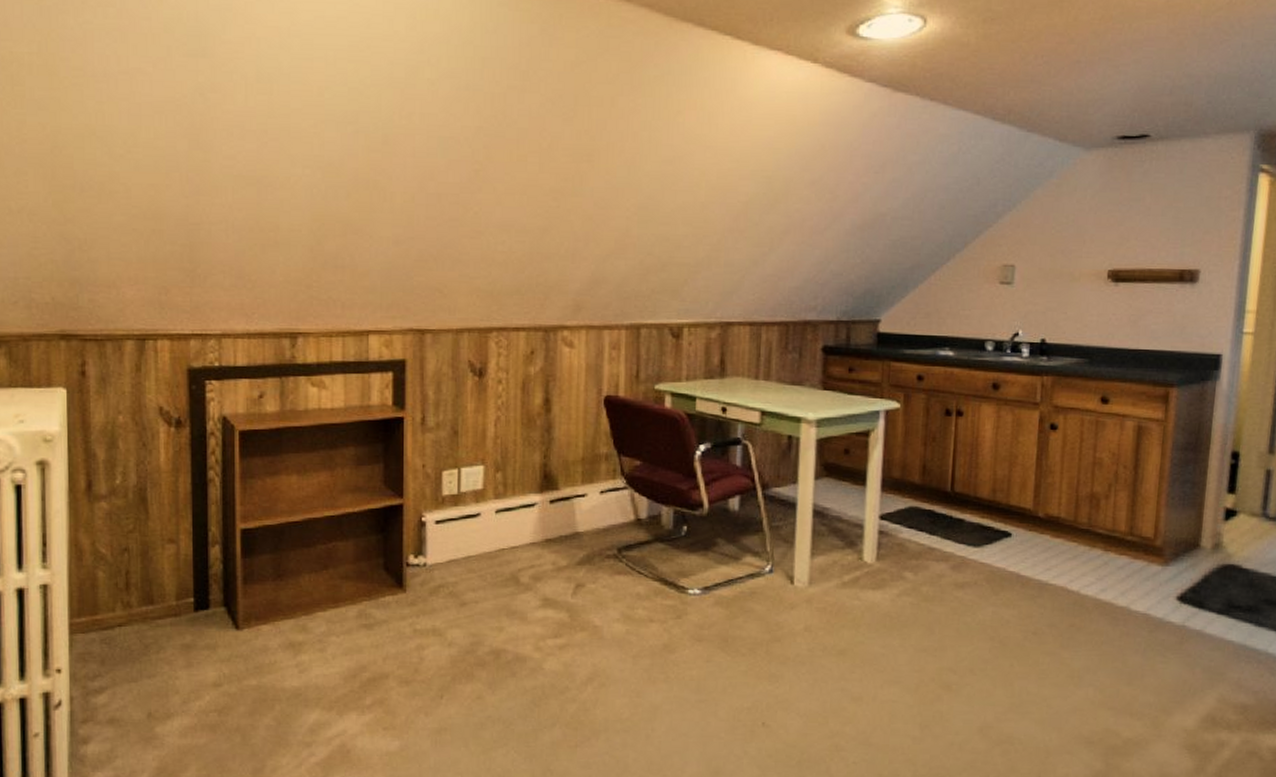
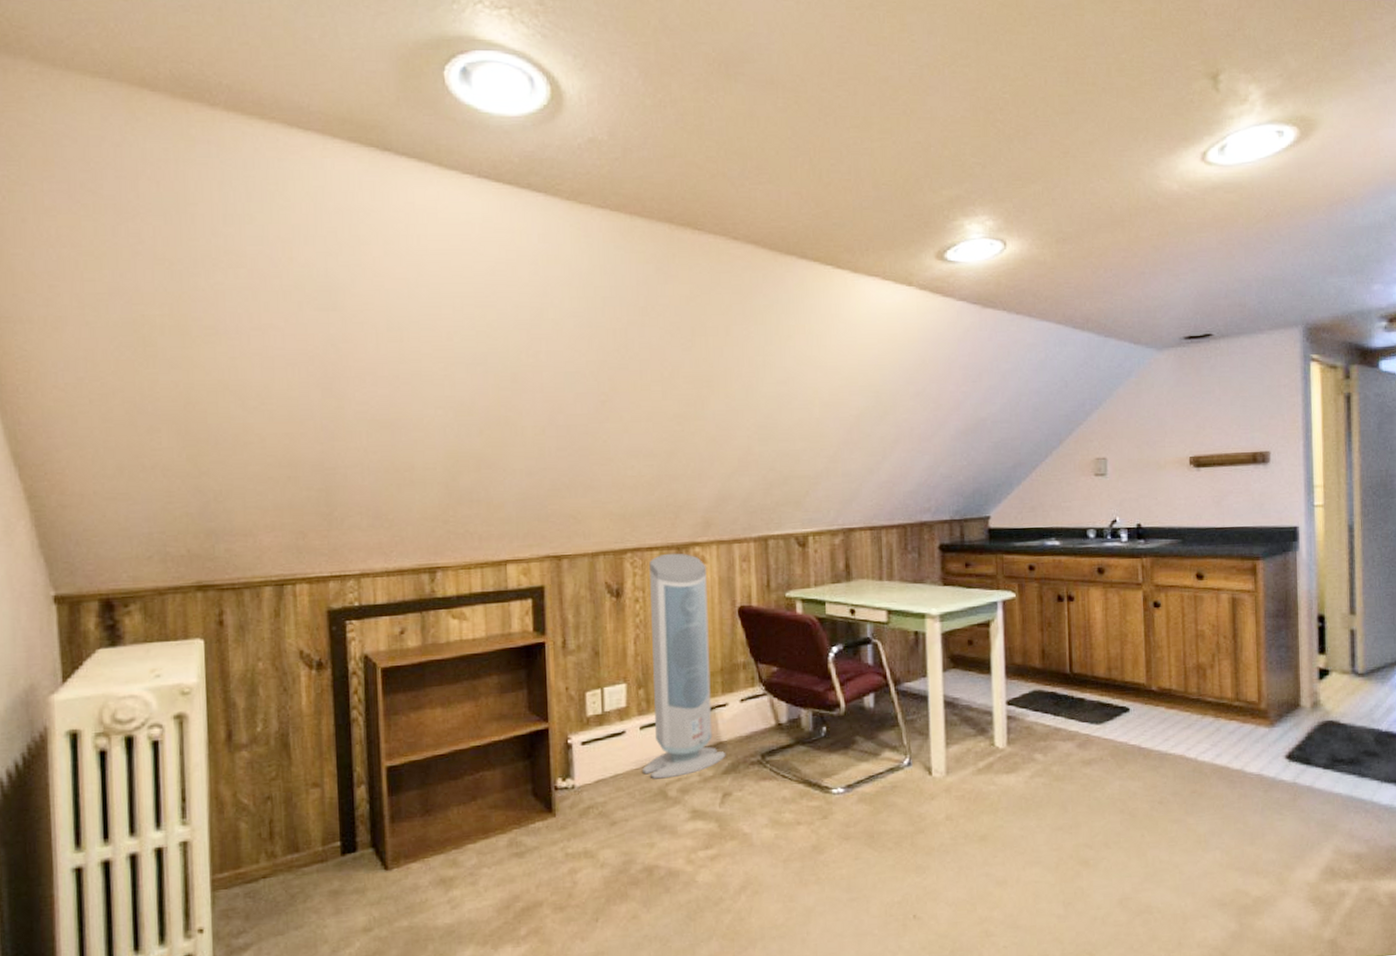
air purifier: none [496,335,582,564] -> present [642,553,726,779]

